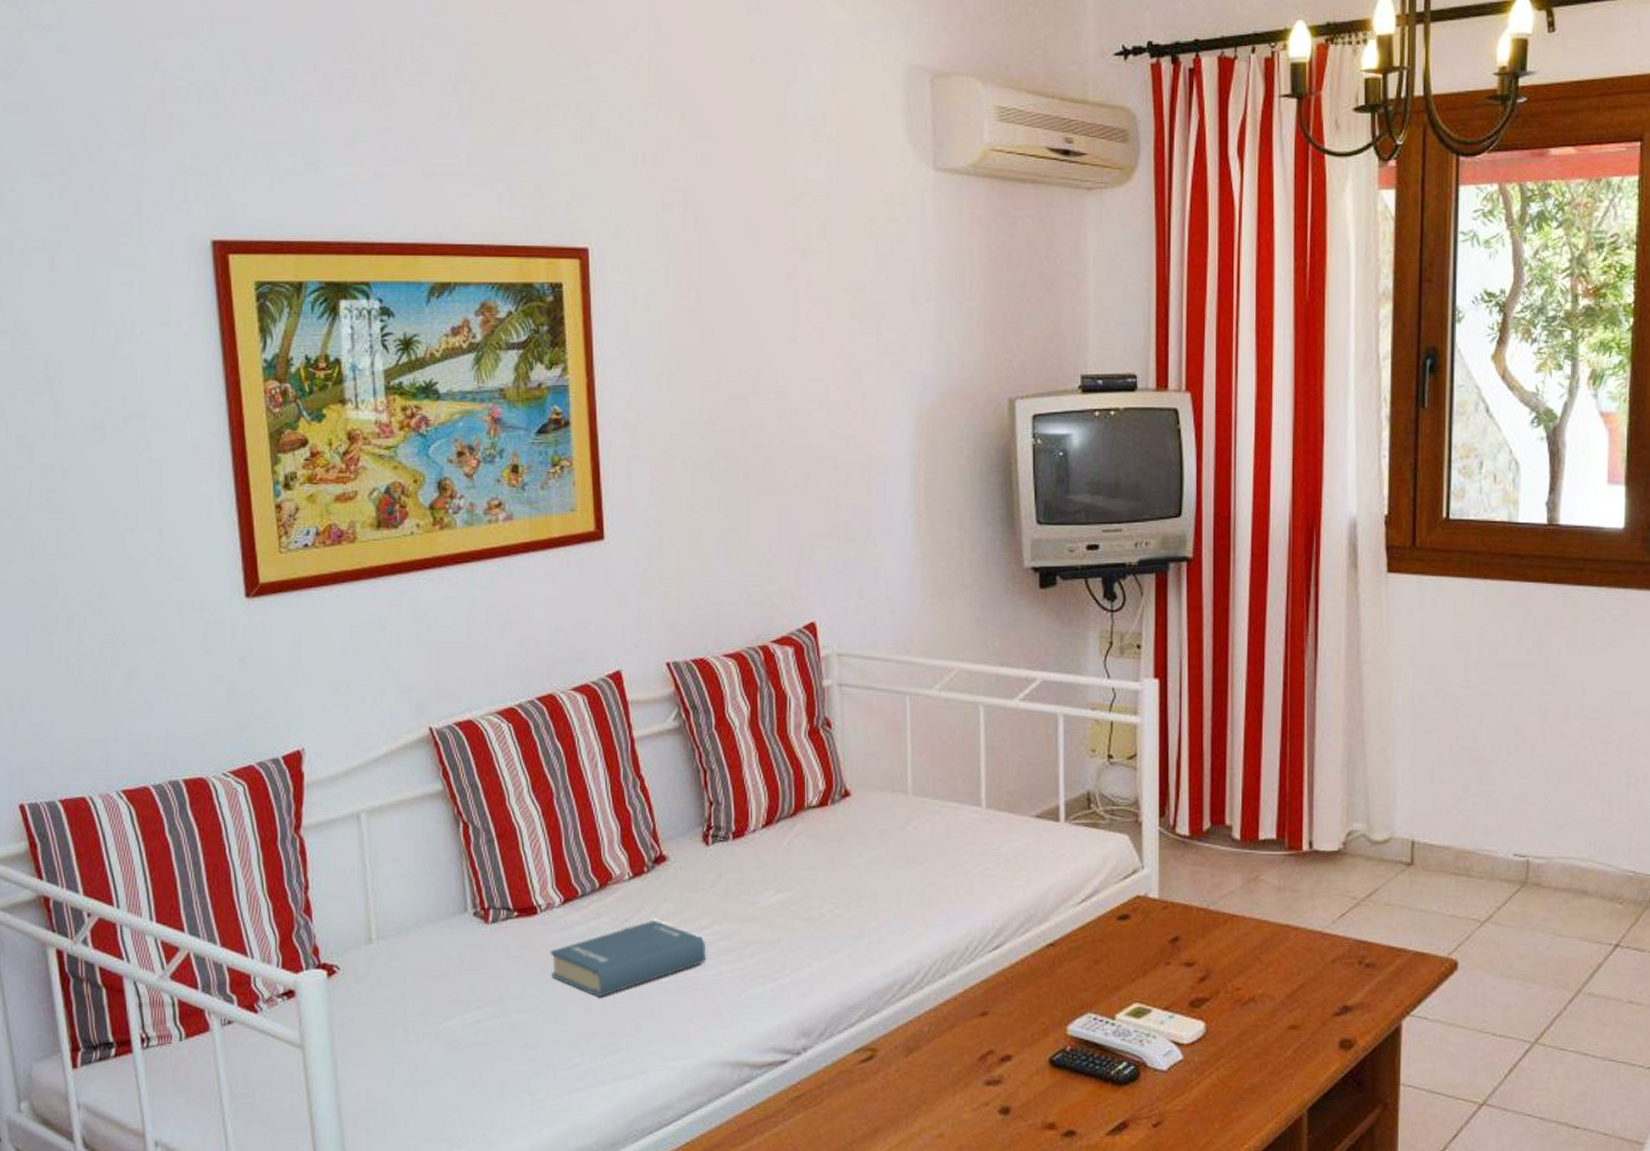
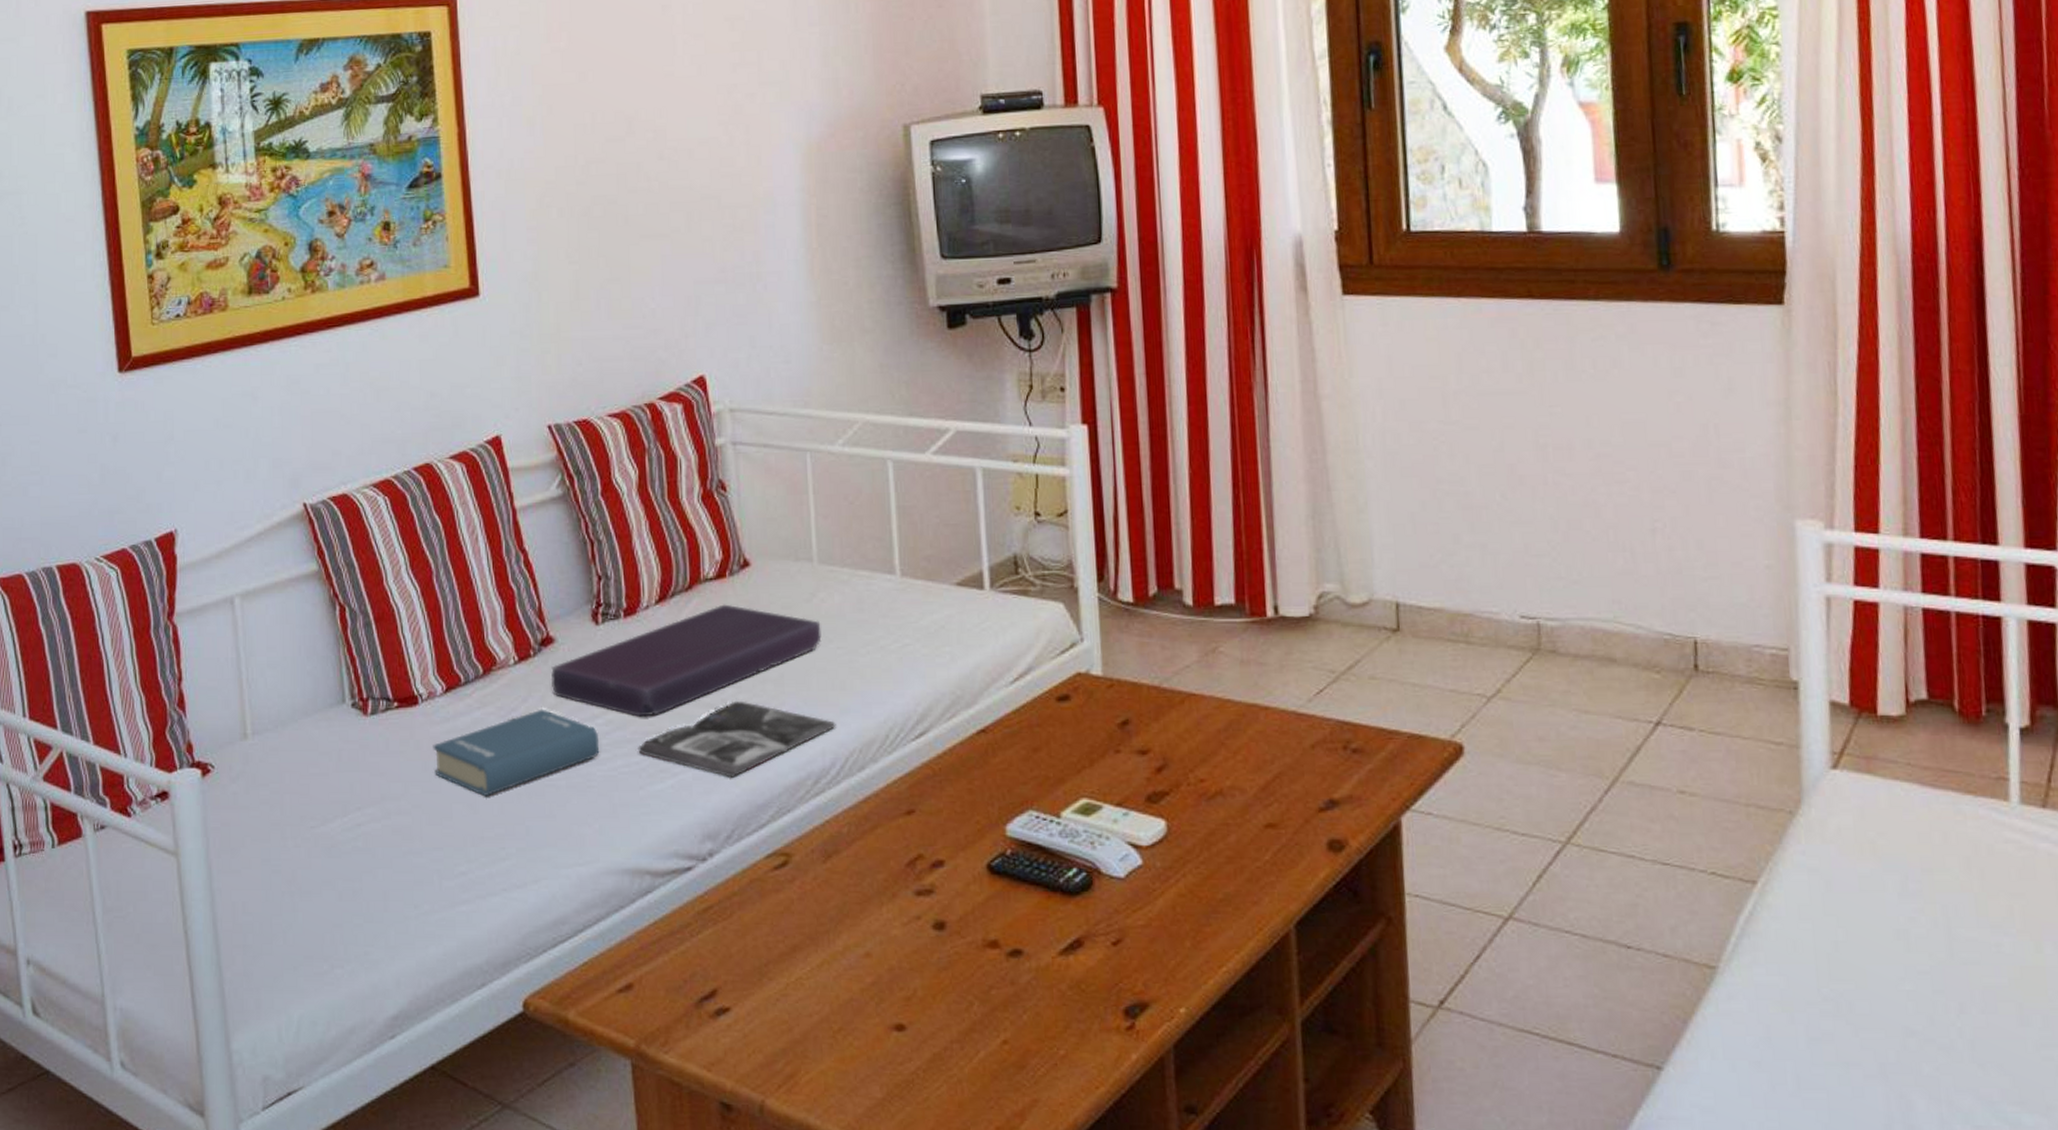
cushion: none [663,829,912,928] -> present [551,604,822,717]
magazine: none [741,915,922,983] -> present [638,701,836,778]

